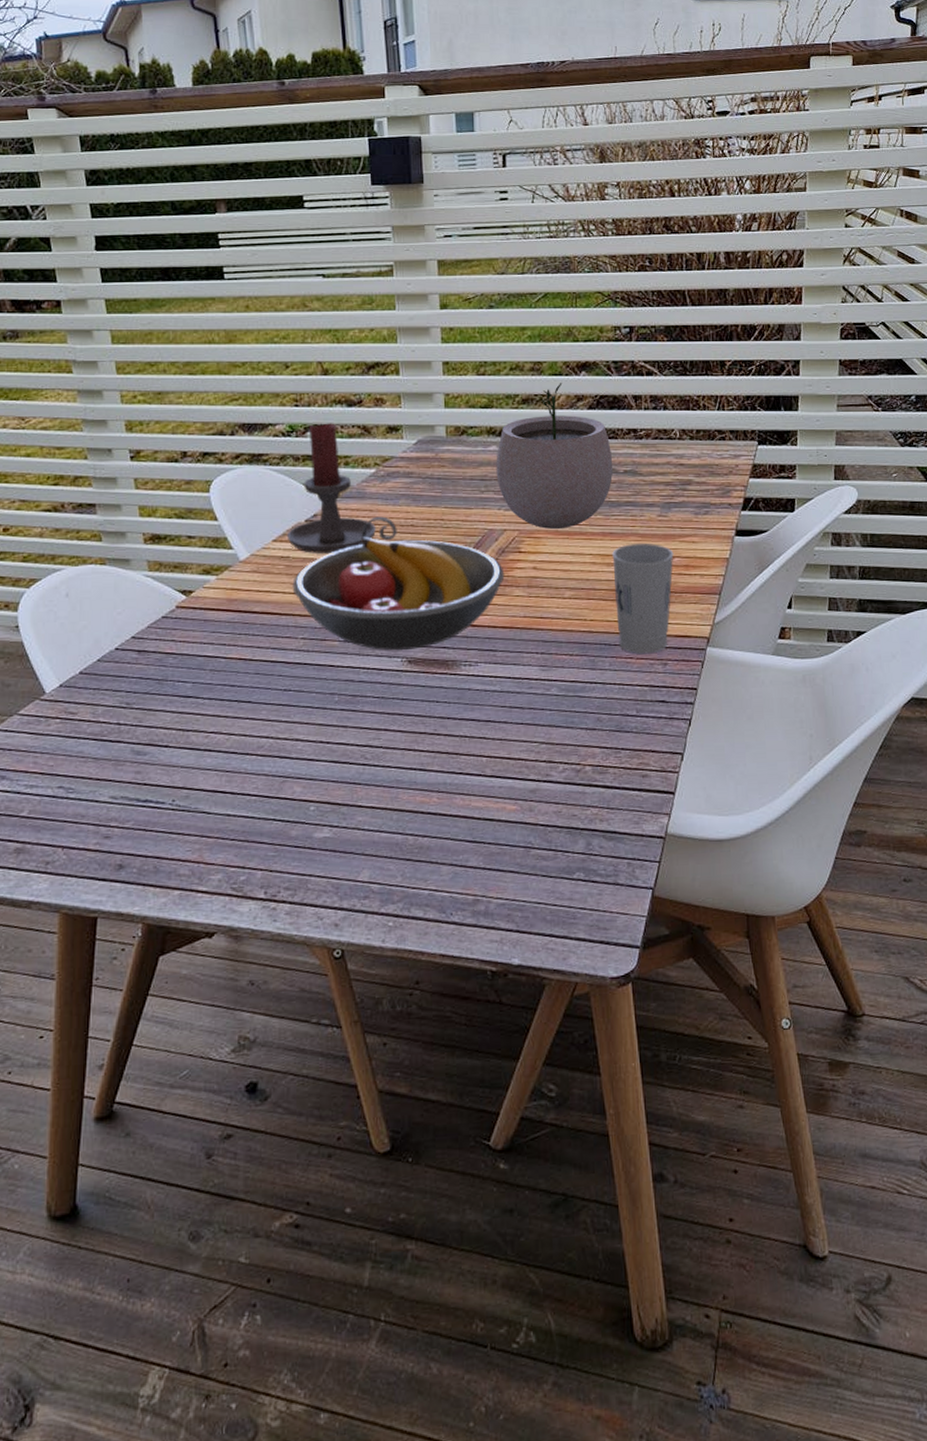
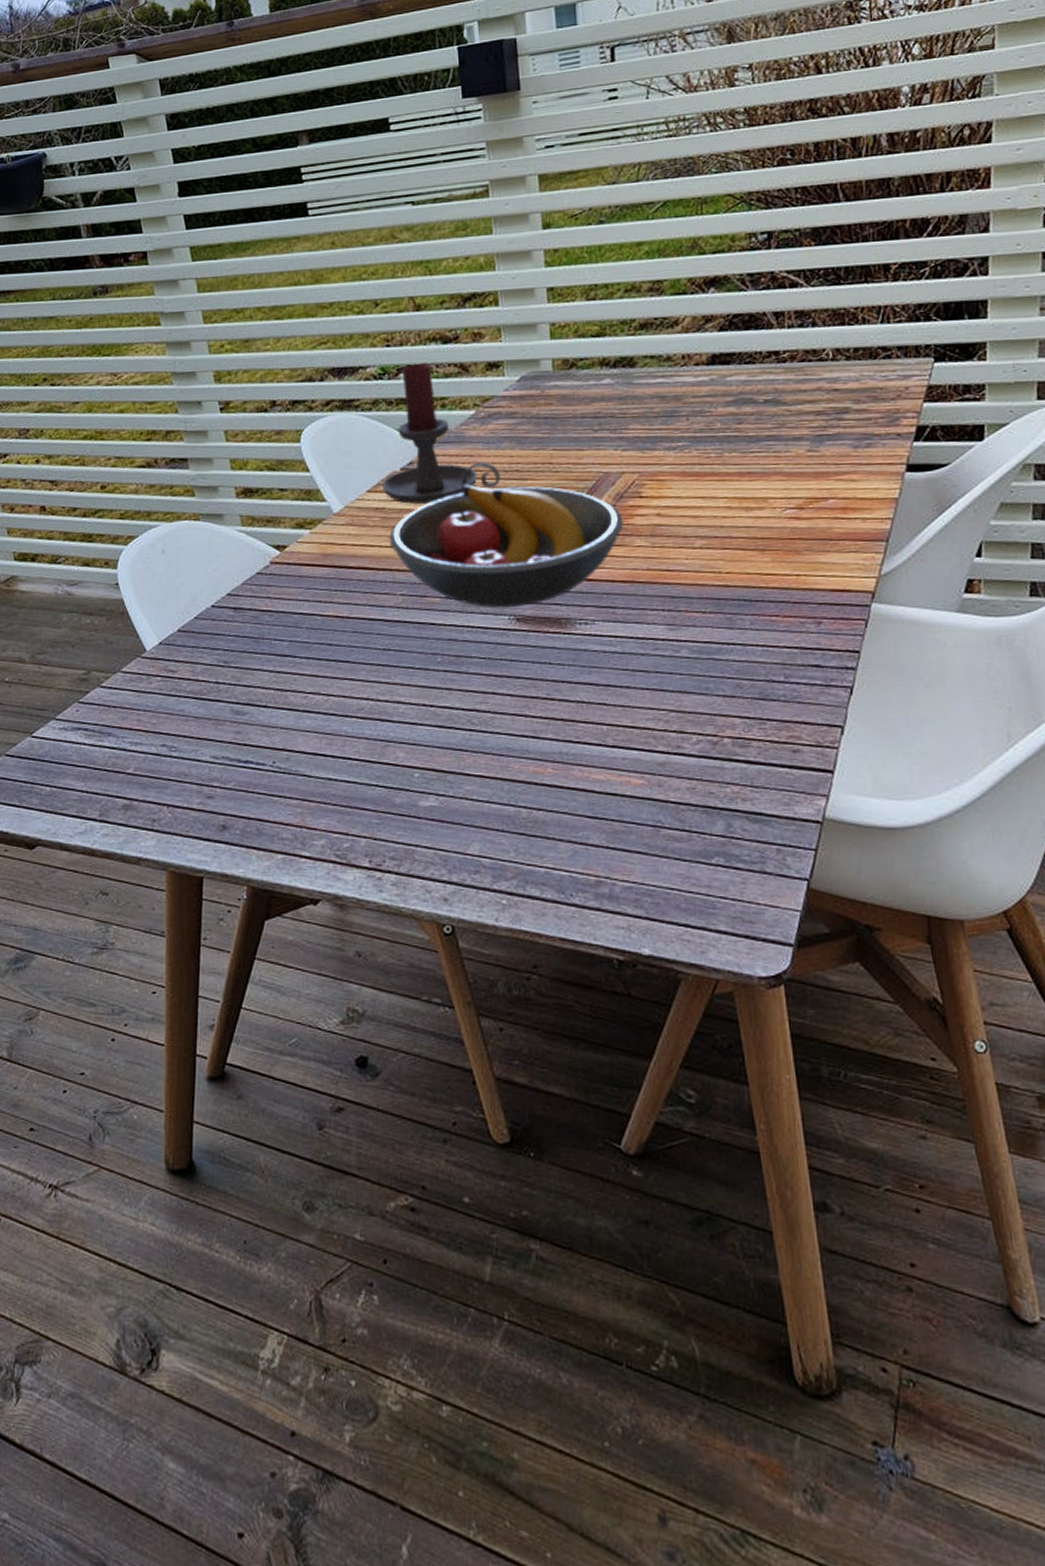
plant pot: present [496,383,613,529] -> none [610,303,751,470]
cup: present [612,543,674,654] -> none [751,483,828,612]

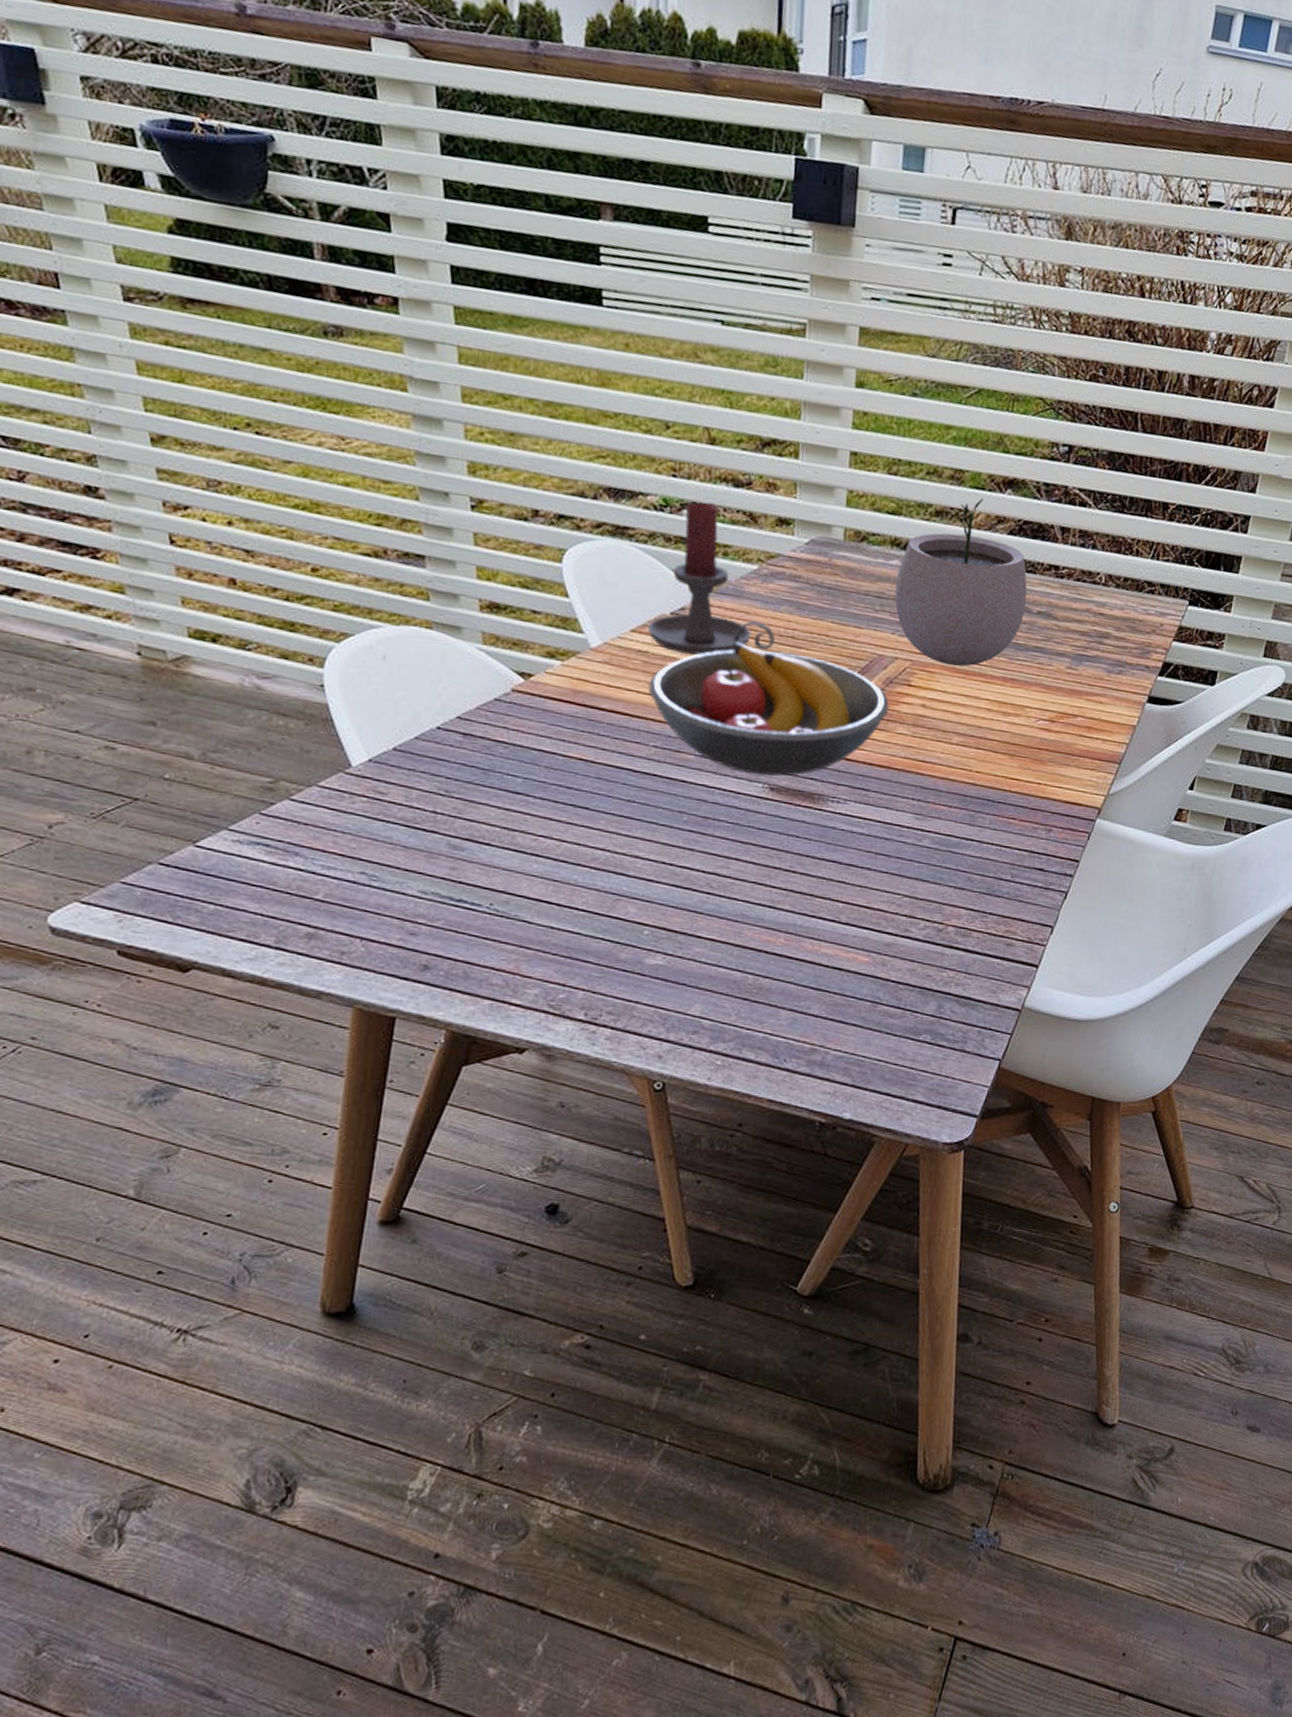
plant pot: none [610,303,751,470] -> present [894,498,1028,667]

